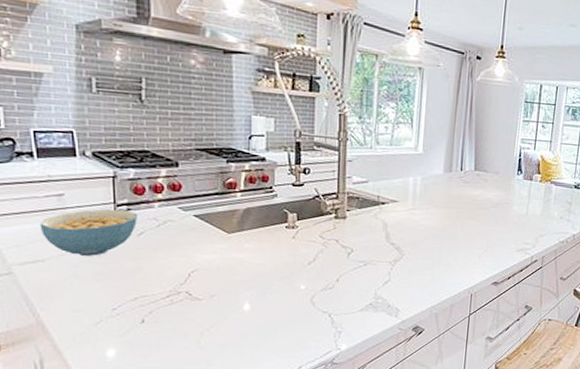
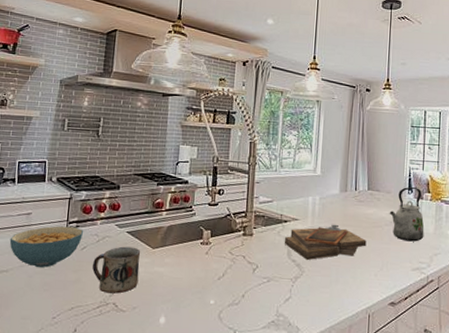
mug: none [155,231,214,282] -> present [92,246,141,294]
clipboard: none [381,206,472,243] -> present [284,224,367,260]
kettle: none [496,168,532,224] -> present [389,187,425,242]

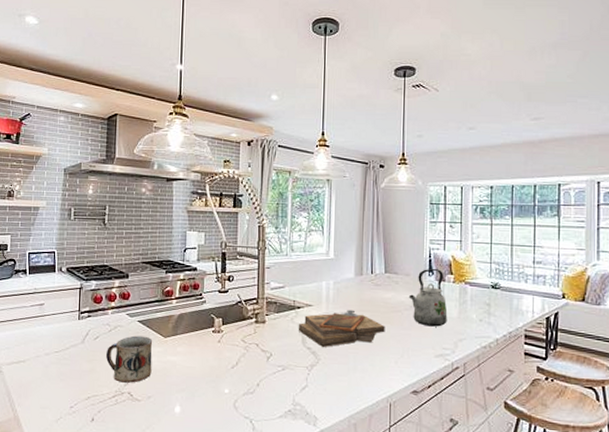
cereal bowl: present [9,226,84,268] -> none [25,316,96,358]

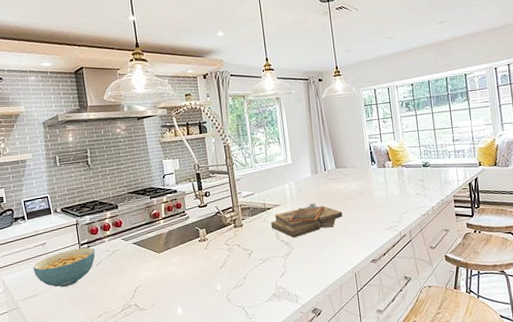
cereal bowl: none [25,316,96,358] -> present [33,247,96,287]
mug: present [106,335,153,383] -> none [109,255,152,298]
kettle: present [408,269,448,327] -> none [358,158,392,206]

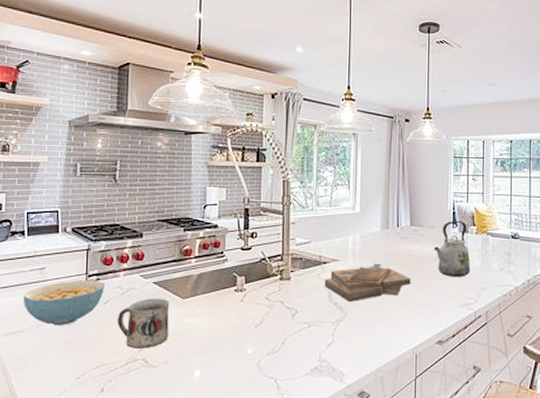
mug: none [109,255,152,298] -> present [118,298,170,349]
kettle: none [358,158,392,206] -> present [433,221,471,277]

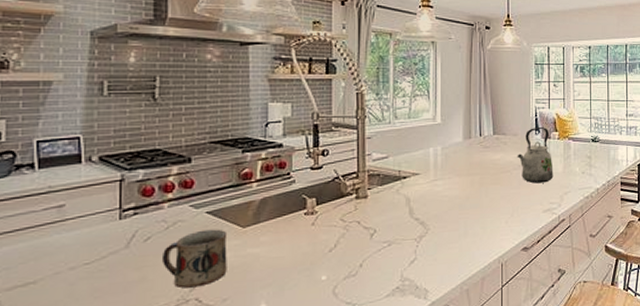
cereal bowl: present [22,280,106,325] -> none [34,214,146,271]
clipboard: present [324,263,411,302] -> none [404,174,495,216]

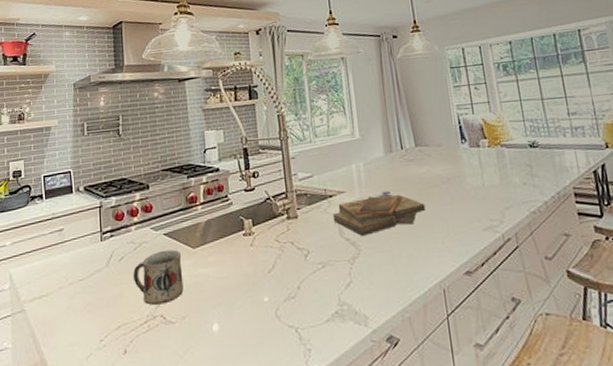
clipboard: none [404,174,495,216] -> present [332,191,426,236]
kettle: present [517,127,554,184] -> none [444,135,490,198]

